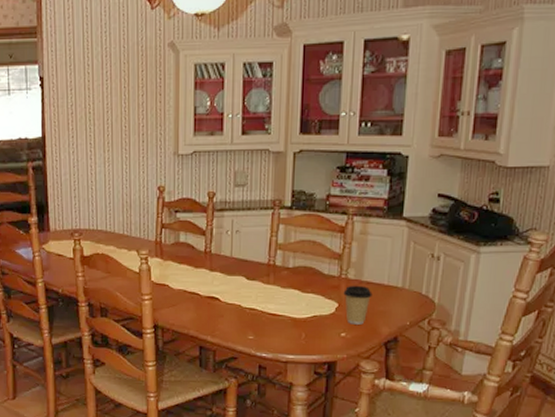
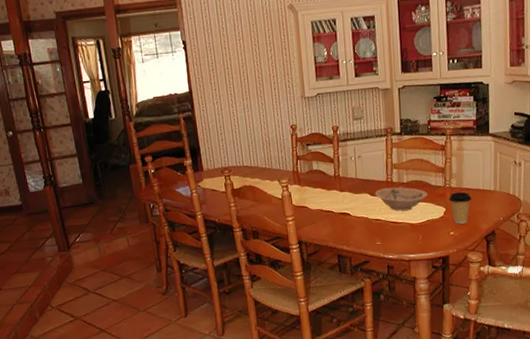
bowl: none [253,271,318,302] -> present [375,187,428,211]

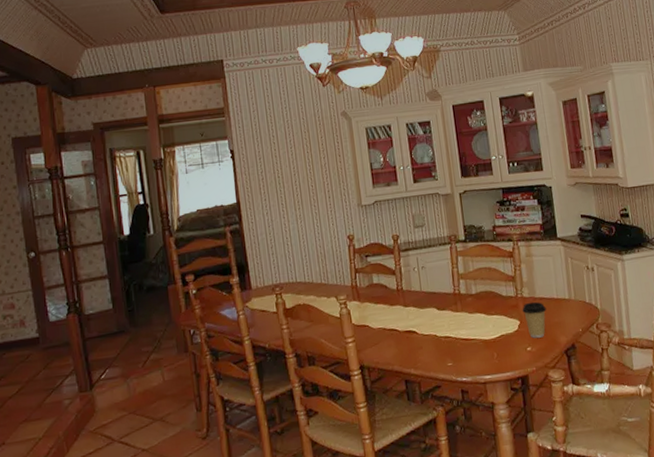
bowl: present [375,187,428,211] -> none [442,299,500,326]

